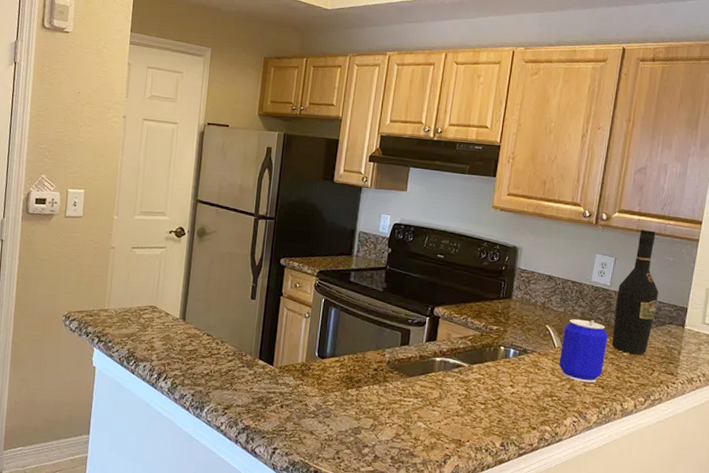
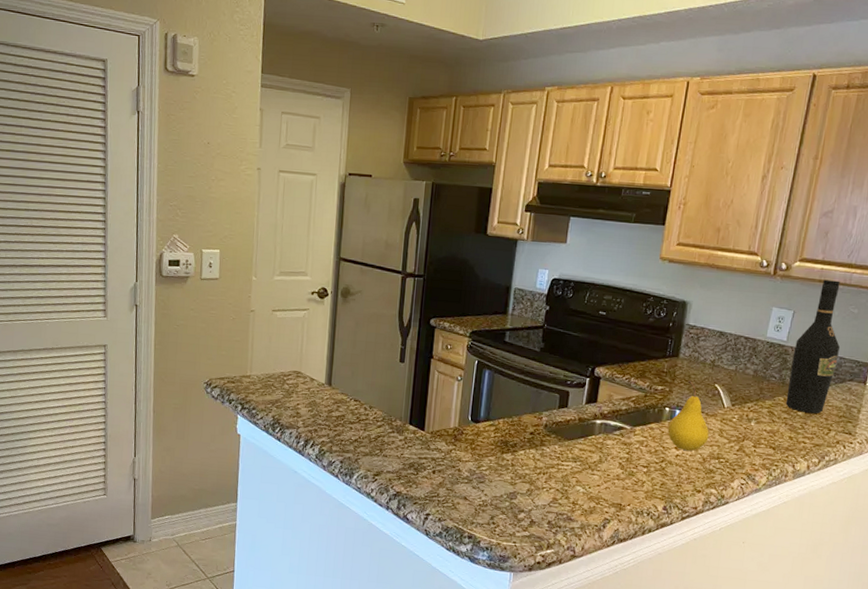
fruit: none [503,321,542,389] -> present [667,380,709,451]
beer can: present [559,319,608,383] -> none [728,377,782,444]

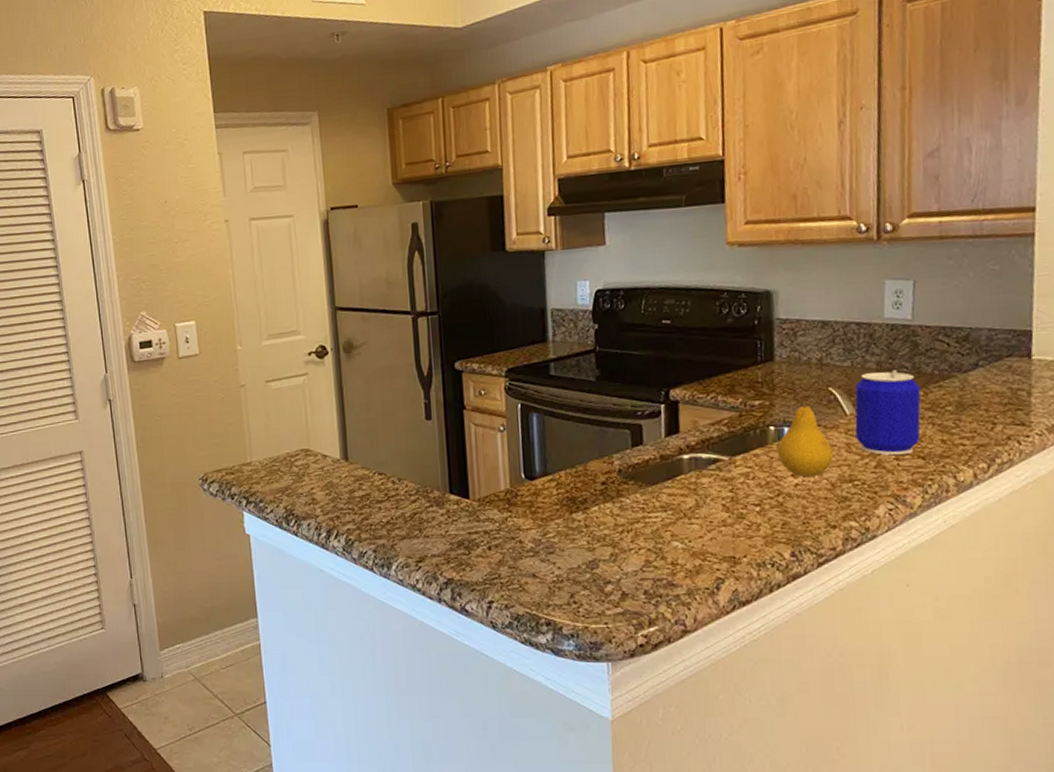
beer can: none [728,377,782,444] -> present [854,370,921,455]
wine bottle: present [785,279,841,414] -> none [924,233,986,406]

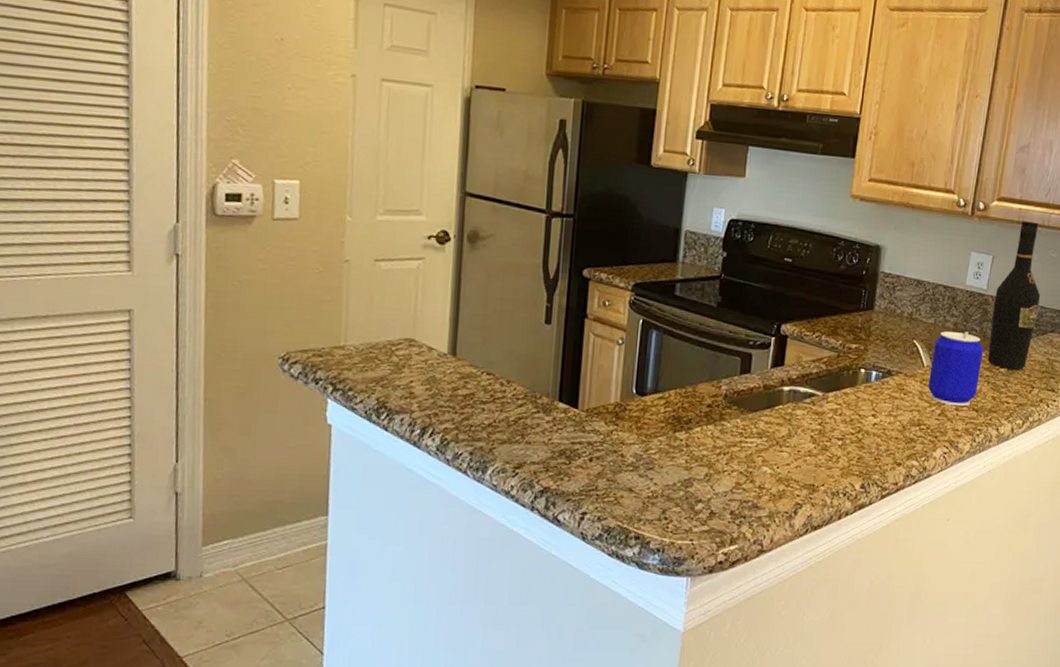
fruit: present [777,388,834,477] -> none [863,337,909,418]
wine bottle: none [924,233,986,406] -> present [987,221,1041,370]

